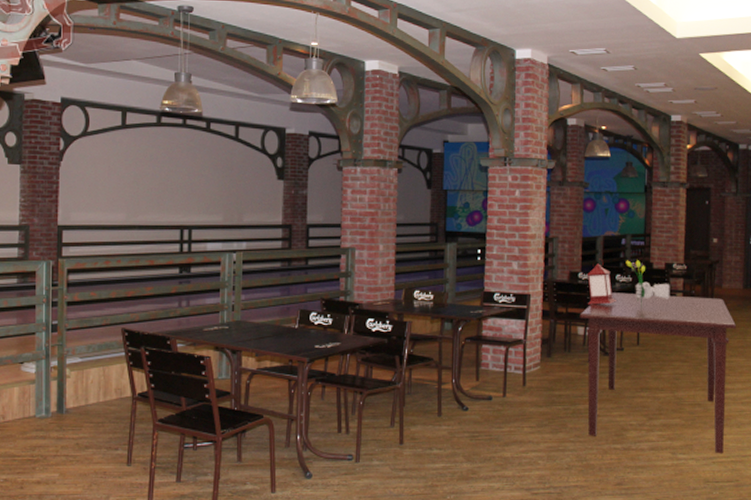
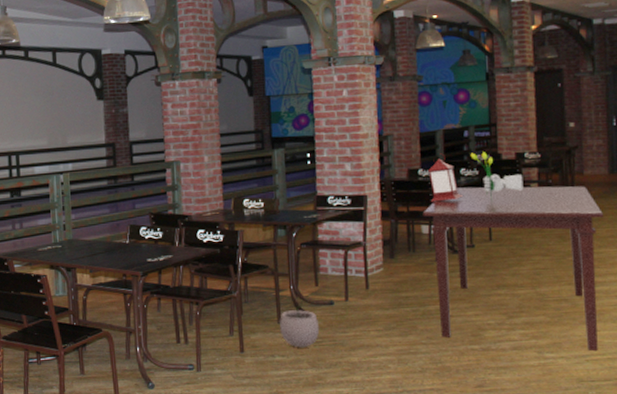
plant pot: none [440,395,477,442] -> present [280,301,320,348]

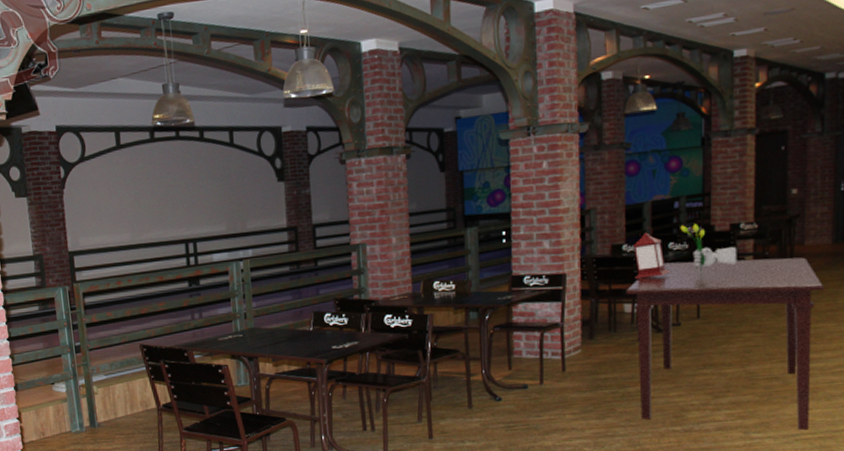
plant pot: present [280,301,320,348] -> none [470,385,513,433]

